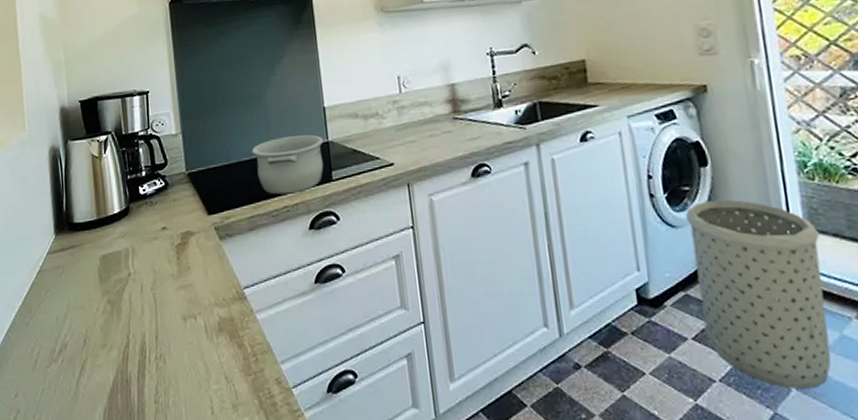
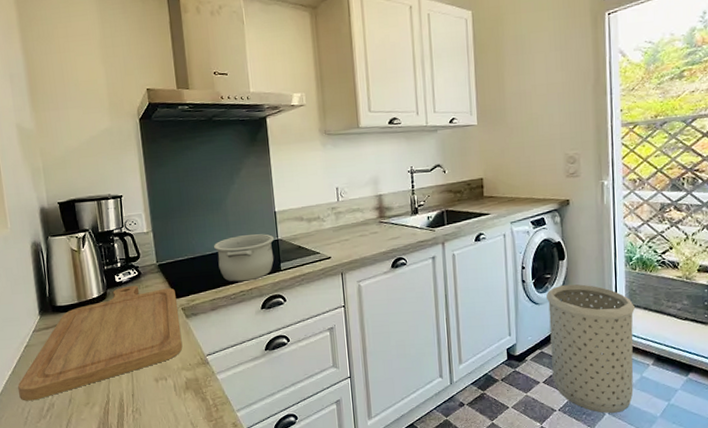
chopping board: none [28,198,216,340] -> present [18,285,183,401]

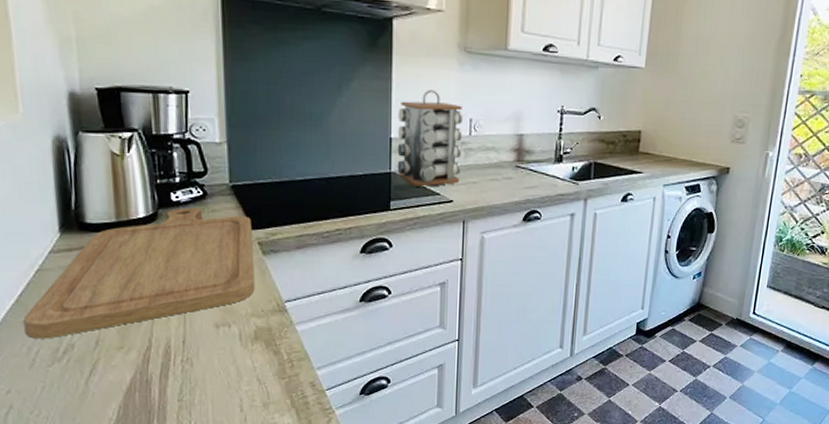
cooking pot: present [214,234,275,282] -> none [308,162,387,218]
spice rack: none [278,168,335,249] -> present [397,89,464,187]
laundry basket: present [546,284,636,413] -> none [680,259,776,397]

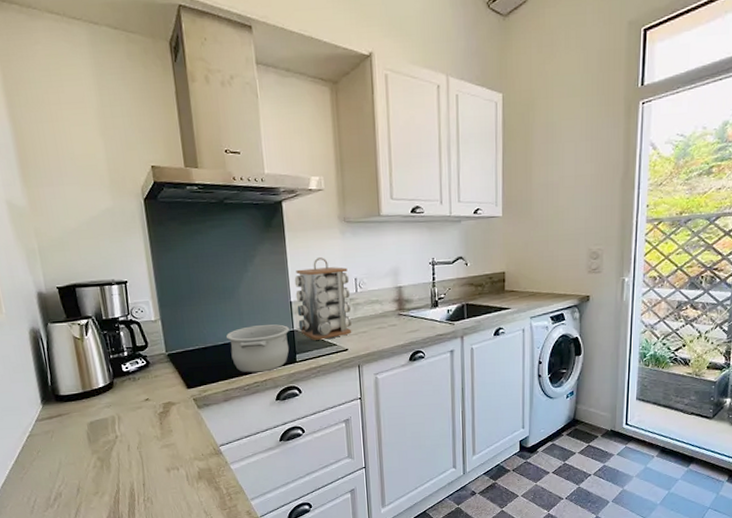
chopping board: present [23,207,255,339] -> none [22,375,195,491]
cooking pot: none [308,162,387,218] -> present [226,324,290,373]

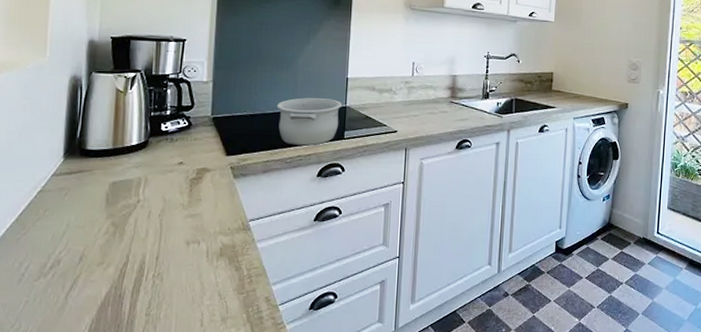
spice rack: present [294,256,352,340] -> none [351,38,408,119]

